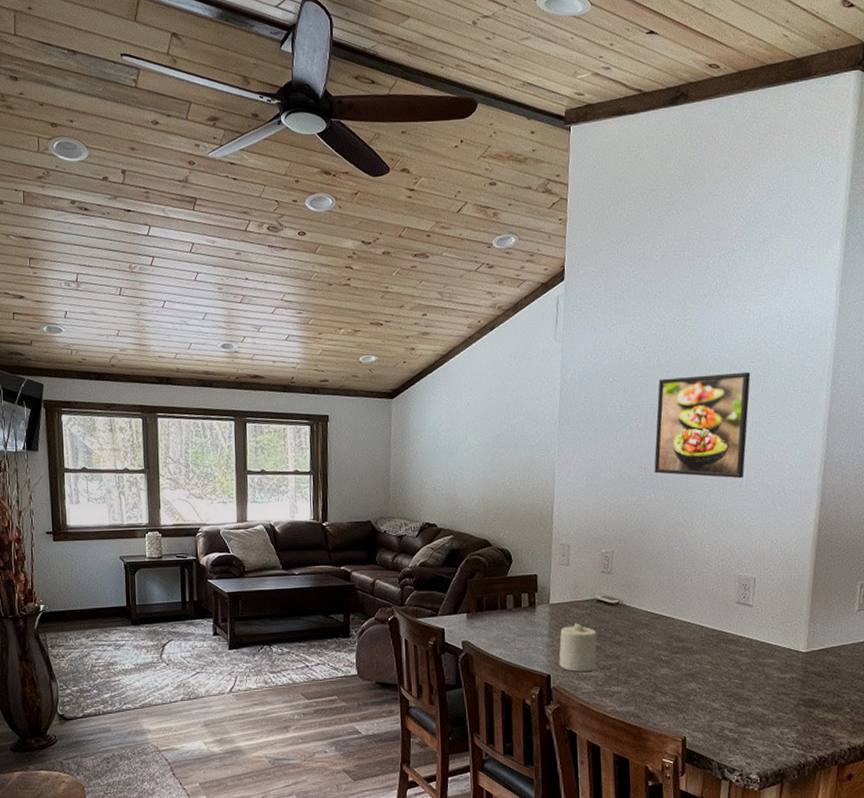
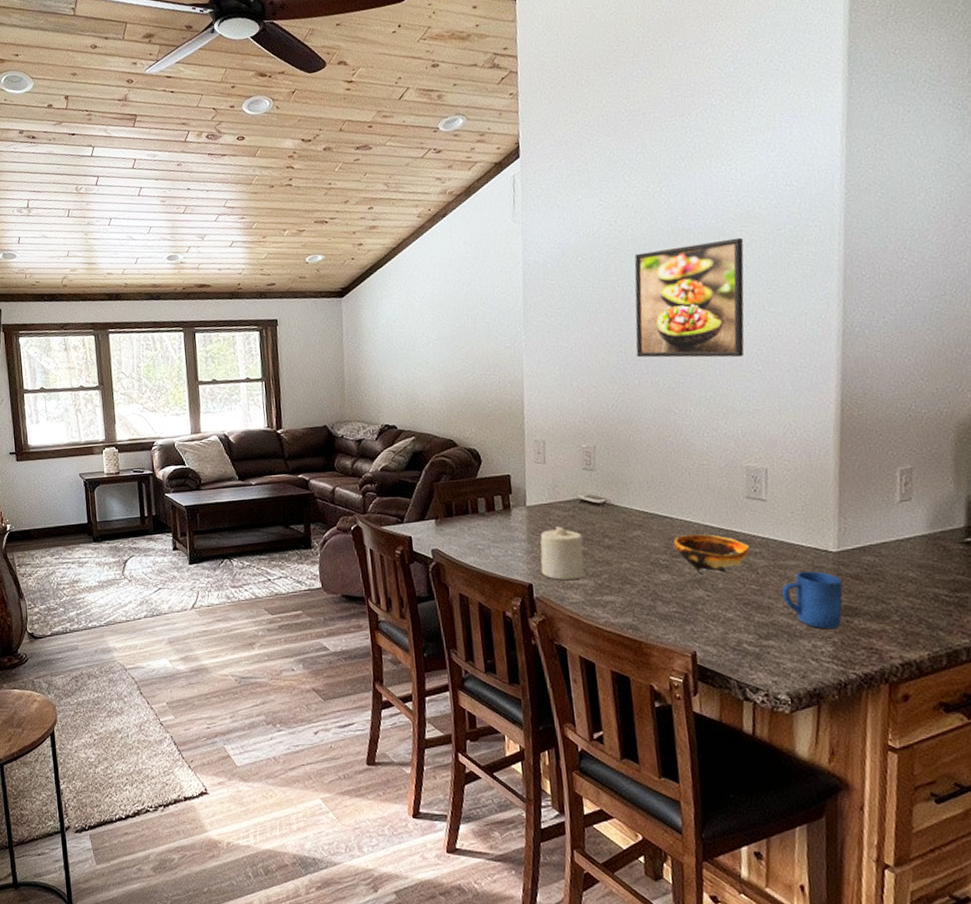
bowl: none [673,634,737,668] -> present [673,534,751,573]
mug: none [760,668,808,719] -> present [782,570,843,630]

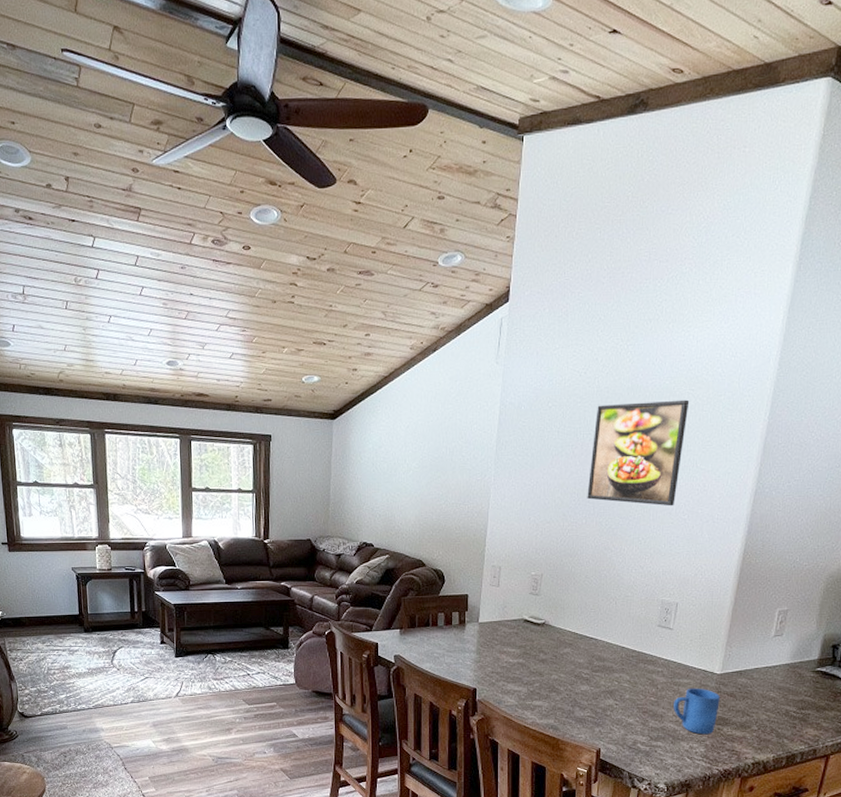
candle: present [540,526,585,580] -> none [485,641,522,686]
bowl: present [673,534,751,573] -> none [594,654,655,686]

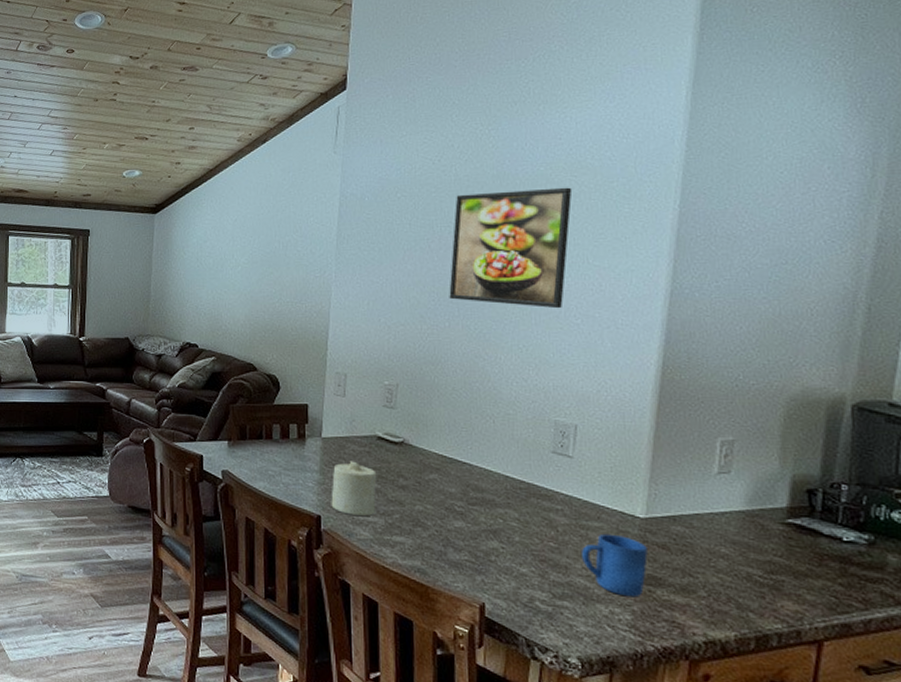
candle: none [485,641,522,686] -> present [331,461,377,516]

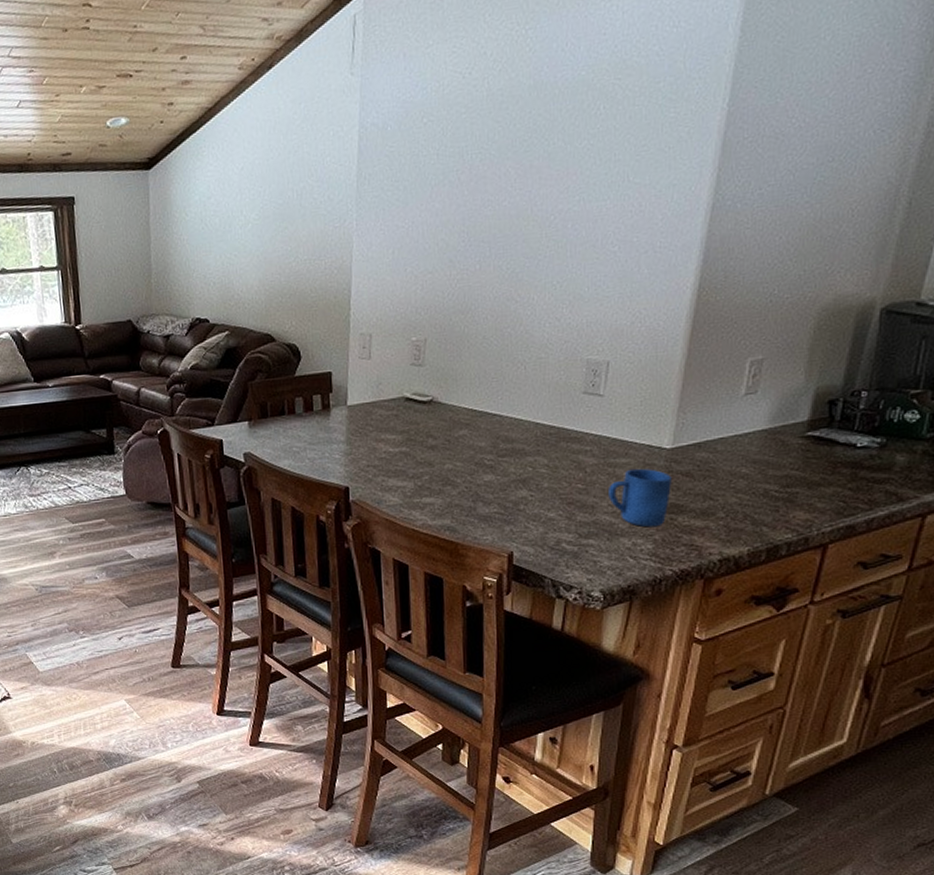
candle: present [331,461,377,516] -> none [358,426,406,482]
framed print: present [449,187,573,309] -> none [480,92,616,238]

